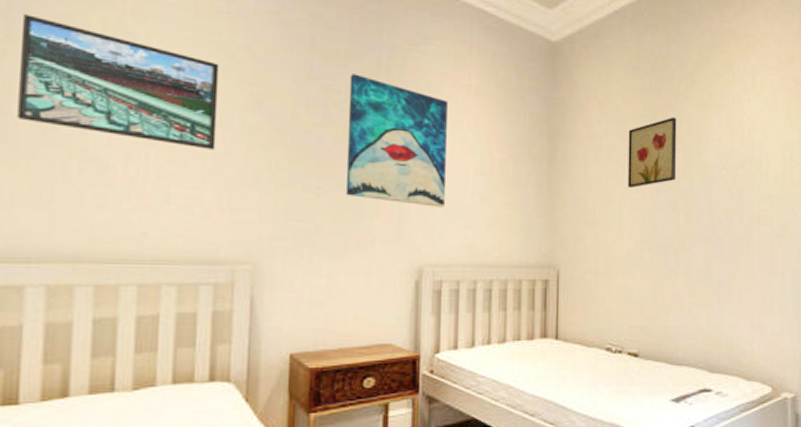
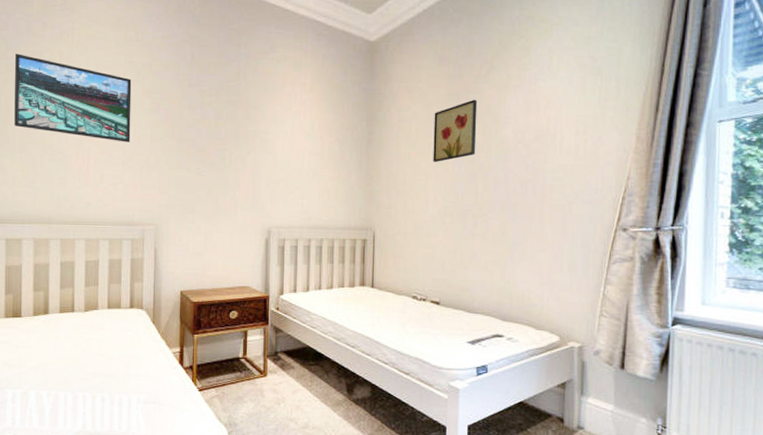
wall art: present [345,74,447,207] -> none [216,80,289,182]

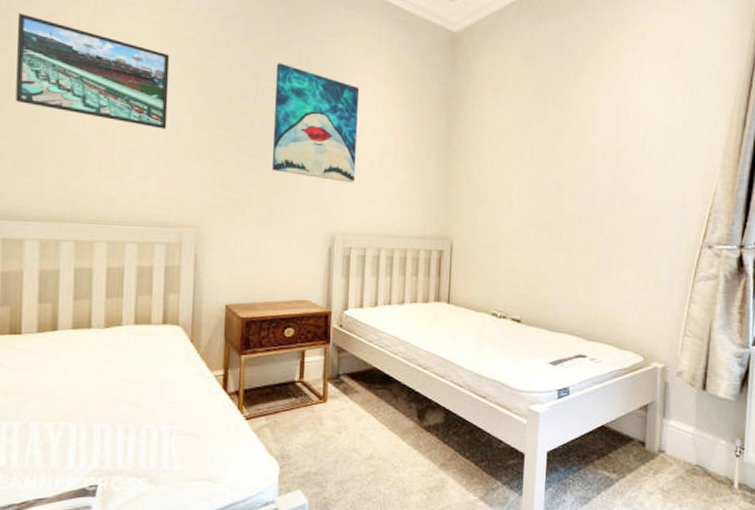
wall art: none [216,80,289,182] -> present [271,63,359,183]
wall art: present [433,99,478,162] -> none [517,103,566,169]

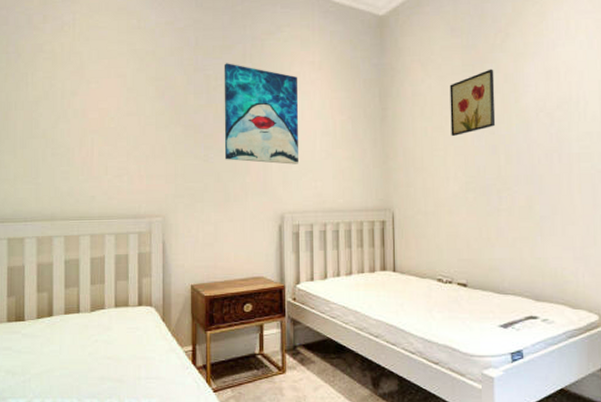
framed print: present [16,13,170,129] -> none [15,48,135,132]
wall art: none [517,103,566,169] -> present [449,69,496,136]

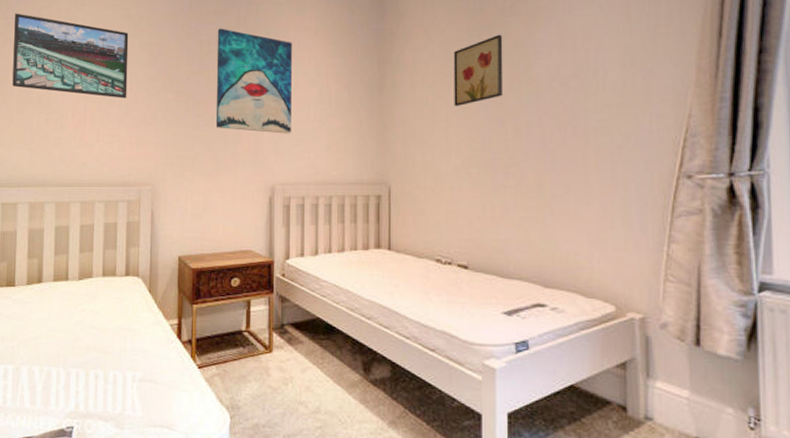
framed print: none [15,48,135,132] -> present [12,13,129,99]

